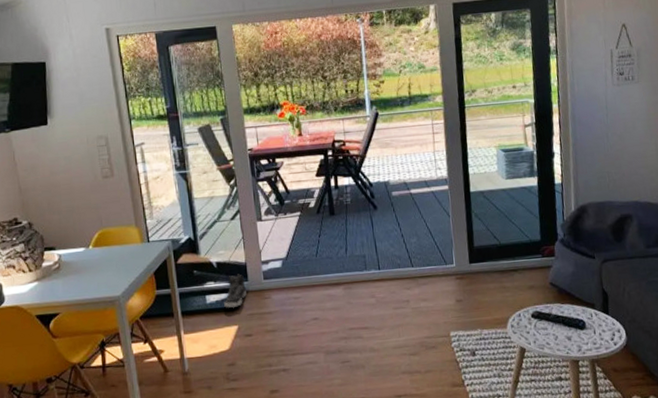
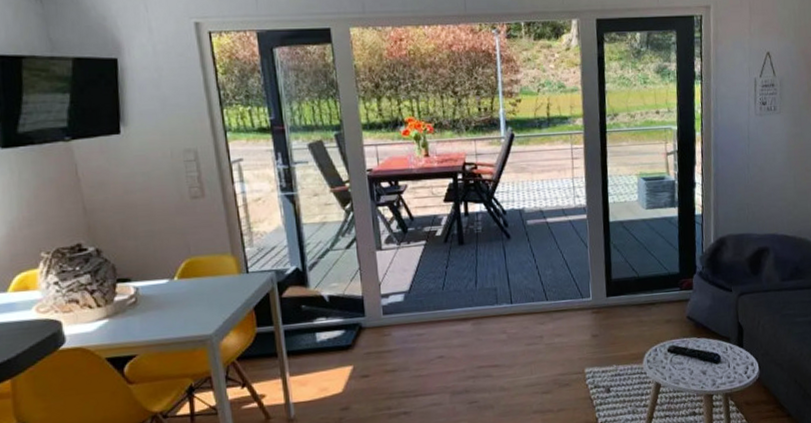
sneaker: present [224,274,246,309] -> none [337,308,363,347]

